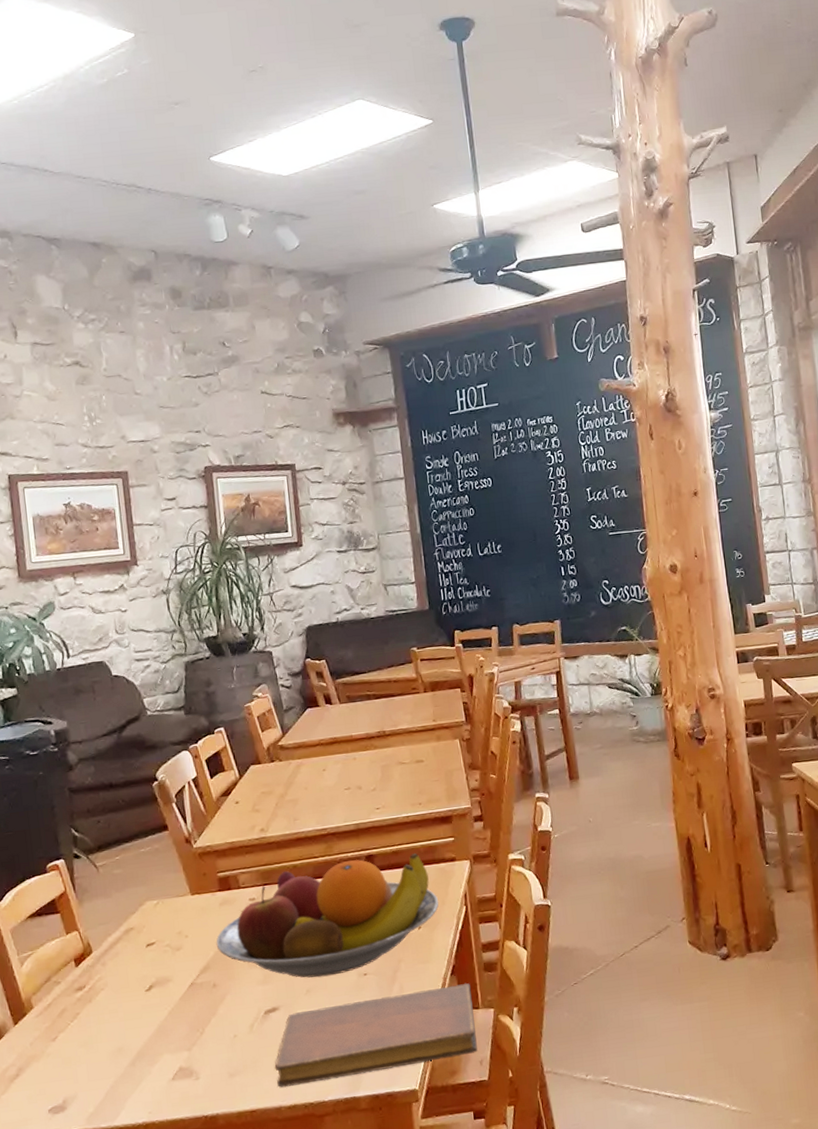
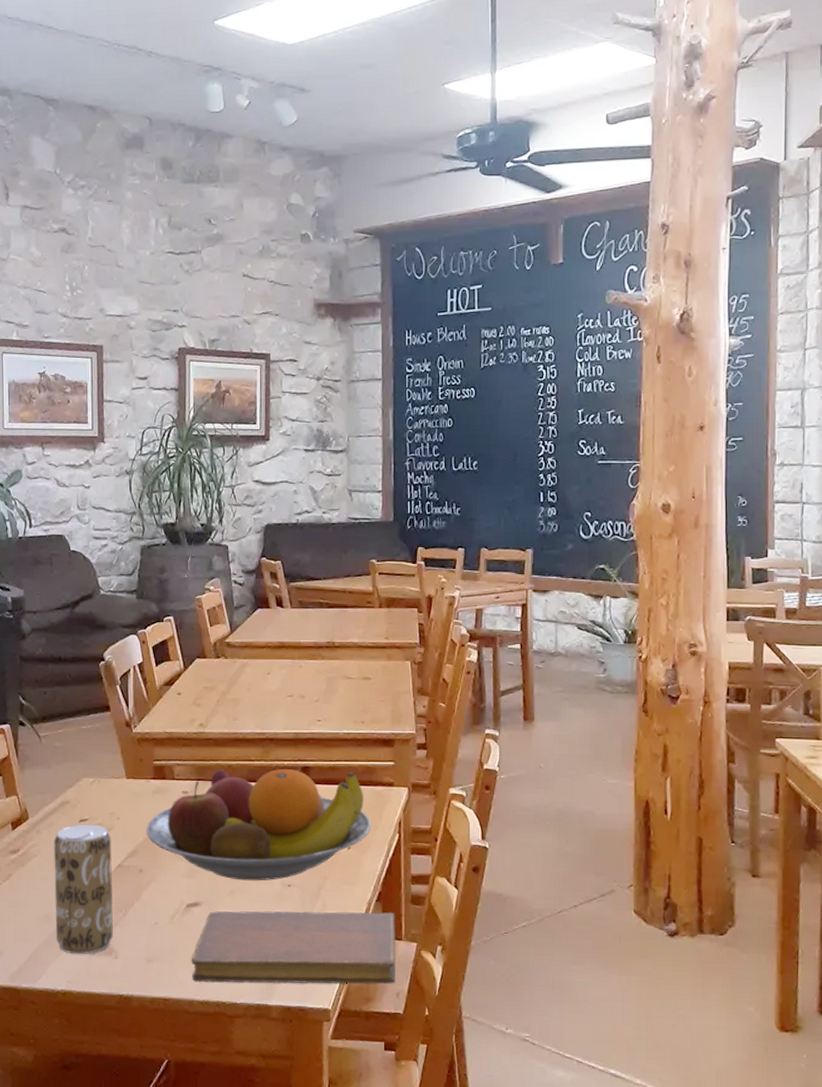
beverage can: none [121,946,192,1083] -> present [53,824,114,955]

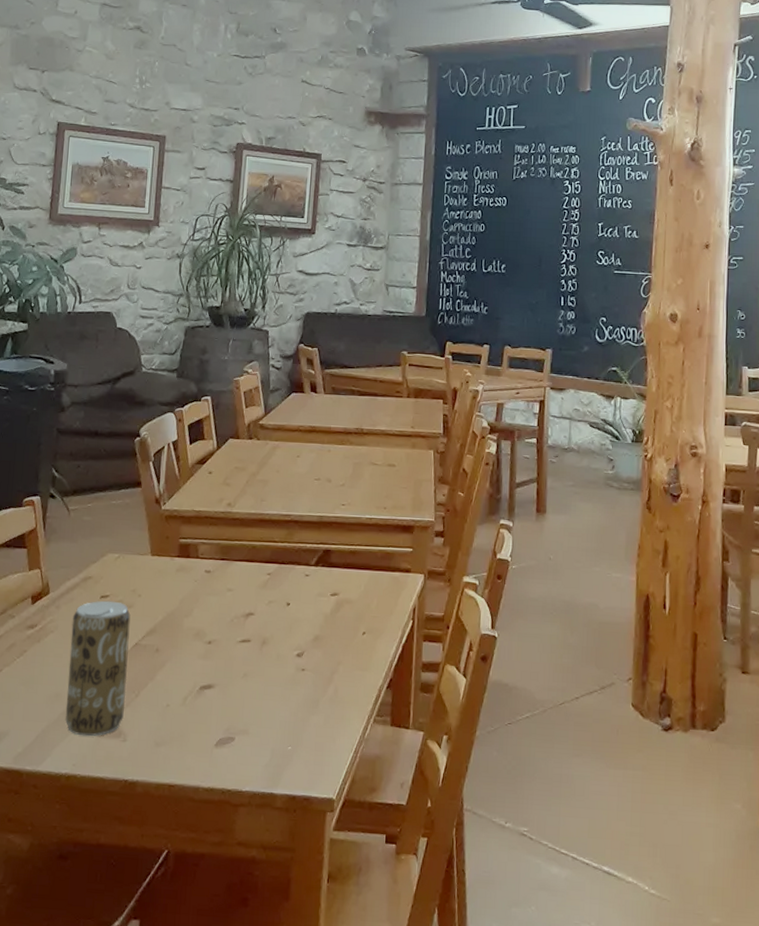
fruit bowl: present [146,769,372,881] -> none [166,550,387,664]
notebook: present [191,911,396,985] -> none [199,694,405,774]

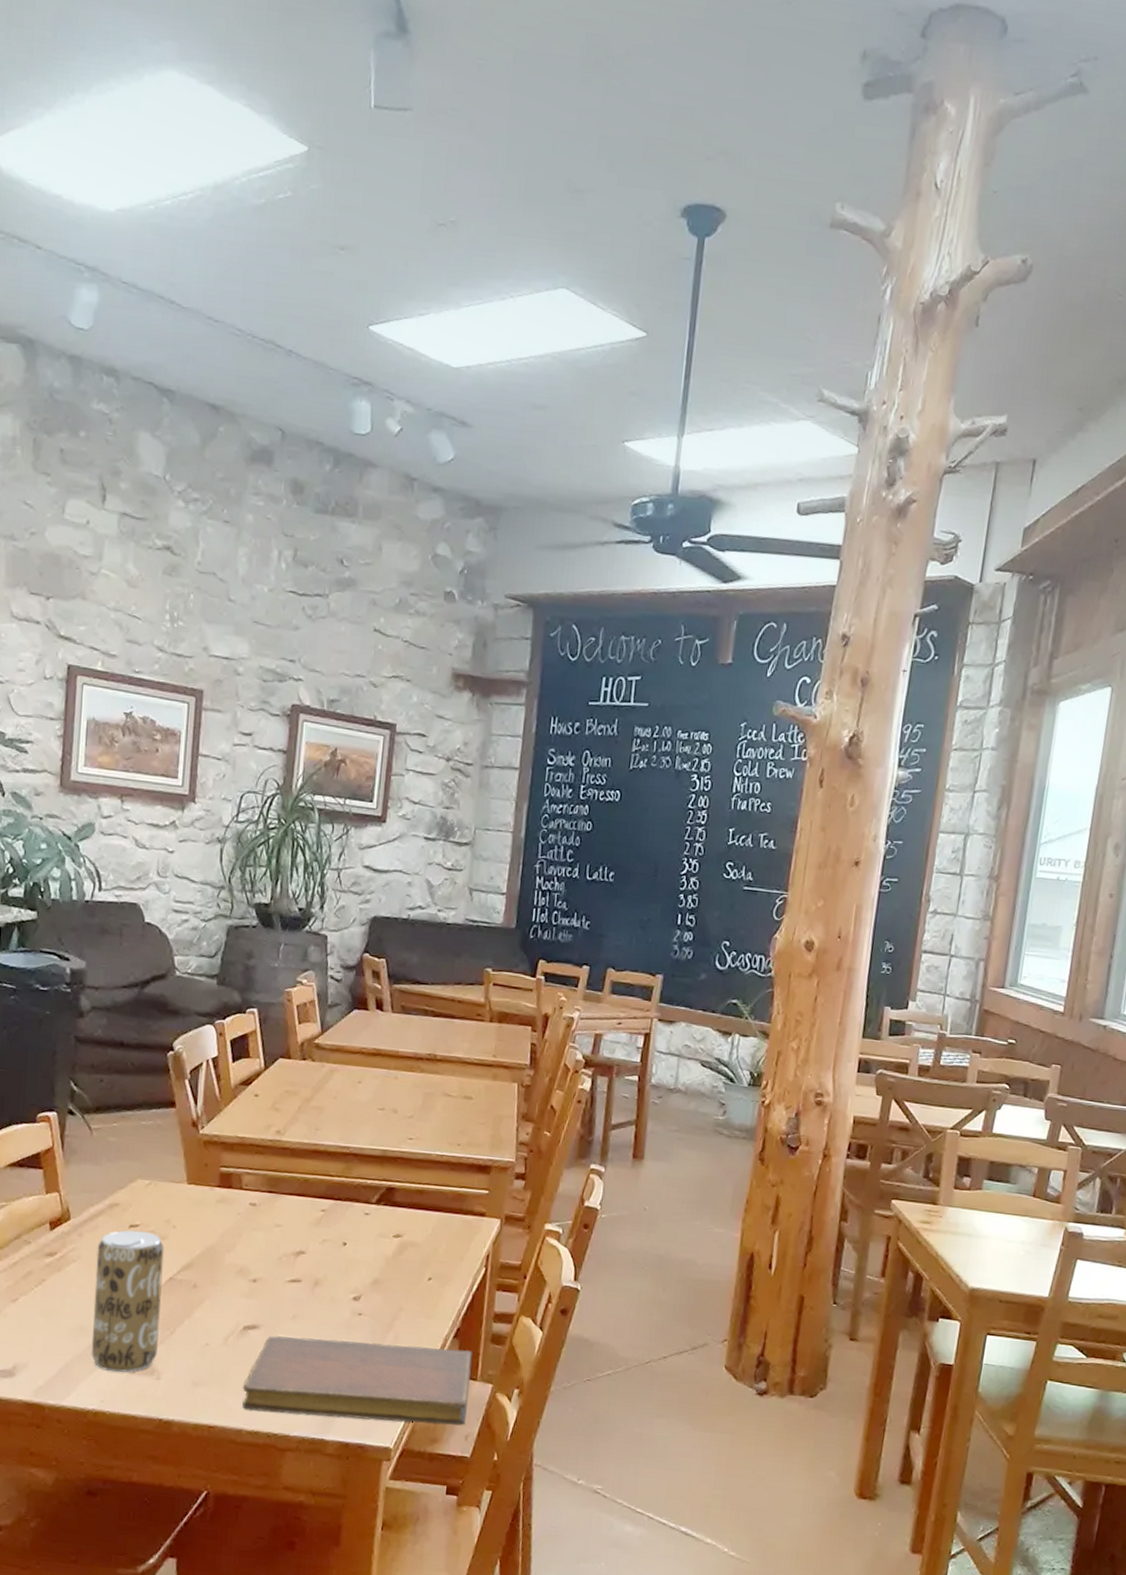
notebook: none [199,694,405,774] -> present [242,1336,473,1426]

